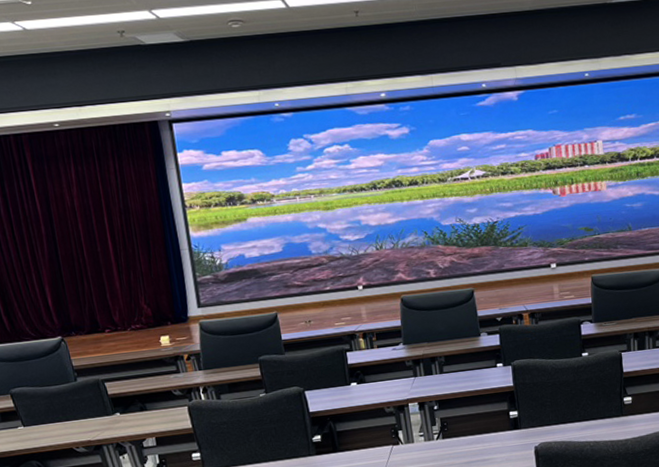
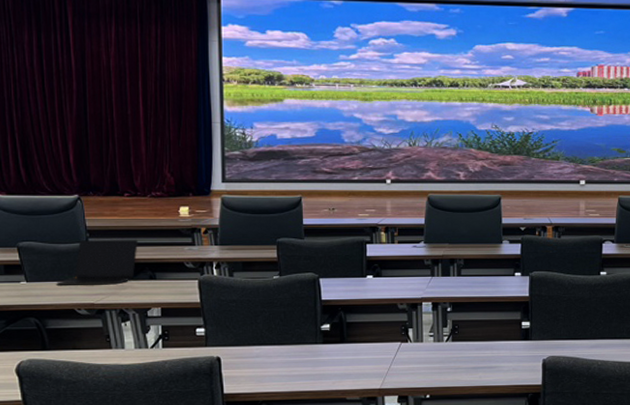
laptop: none [52,374,126,428] -> present [56,240,138,287]

